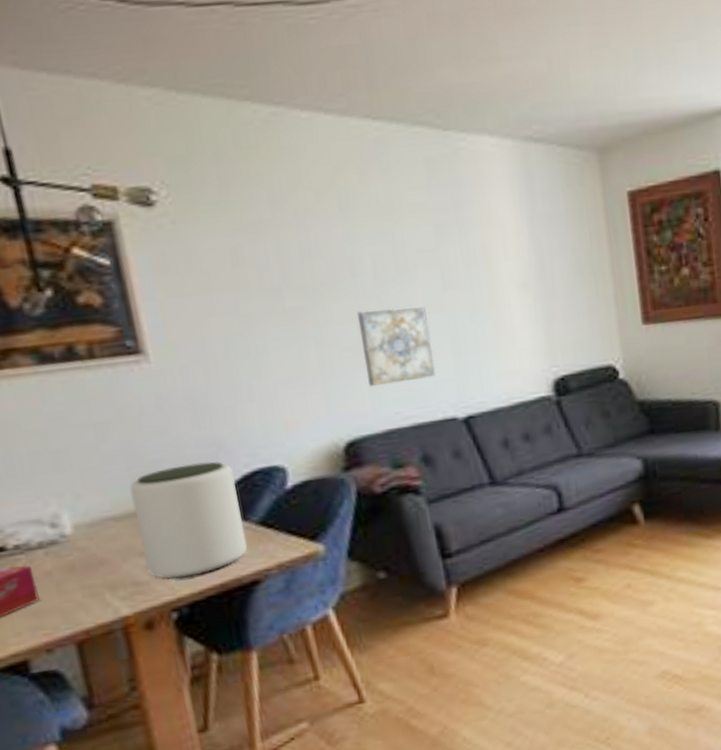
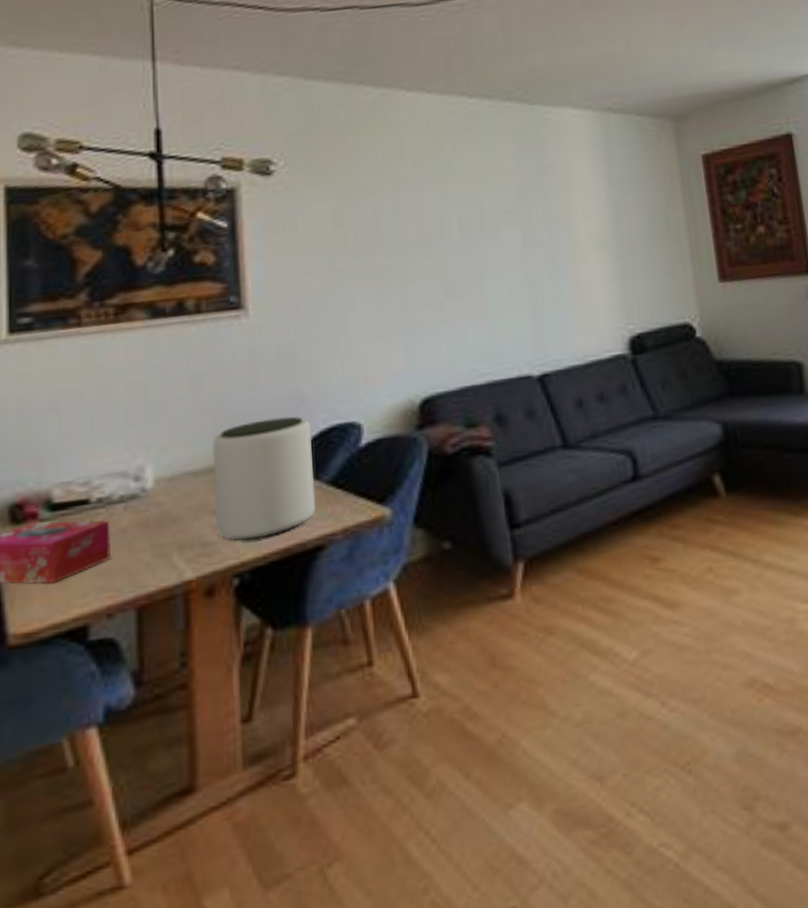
wall art: present [356,307,436,387] -> none [441,264,514,343]

